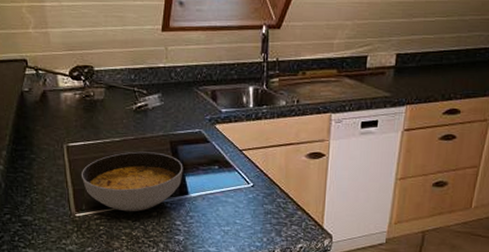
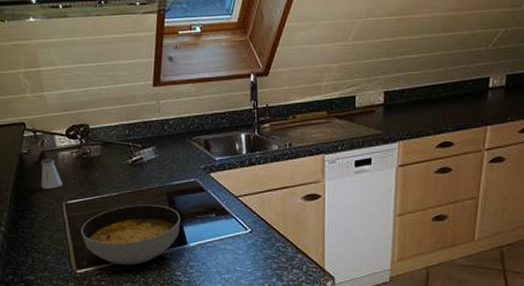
saltshaker: none [42,98,64,130] -> present [41,158,62,189]

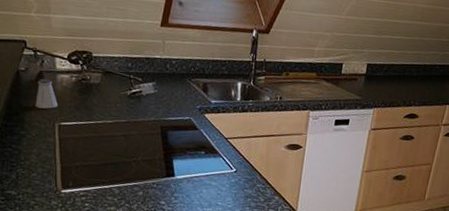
soup bowl: present [81,204,181,266] -> none [71,134,172,191]

